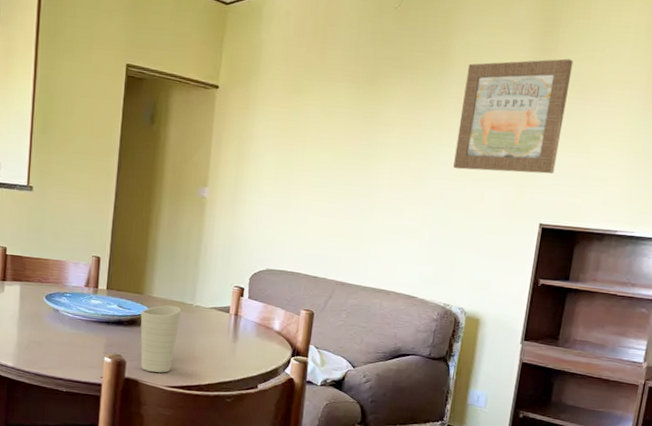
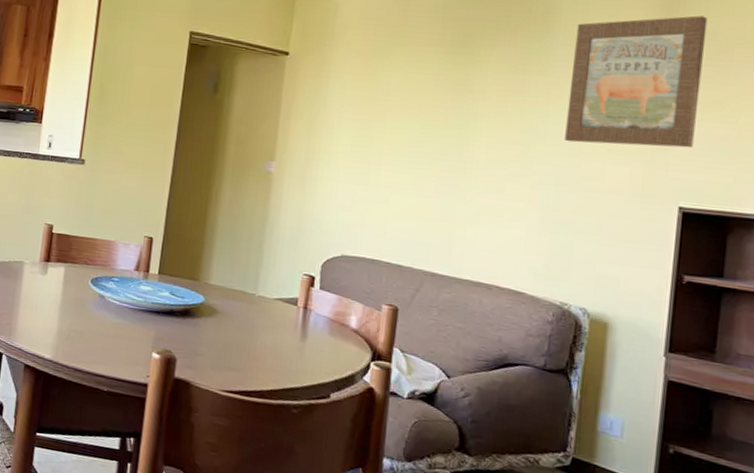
cup: present [140,305,182,373] -> none [193,294,242,374]

